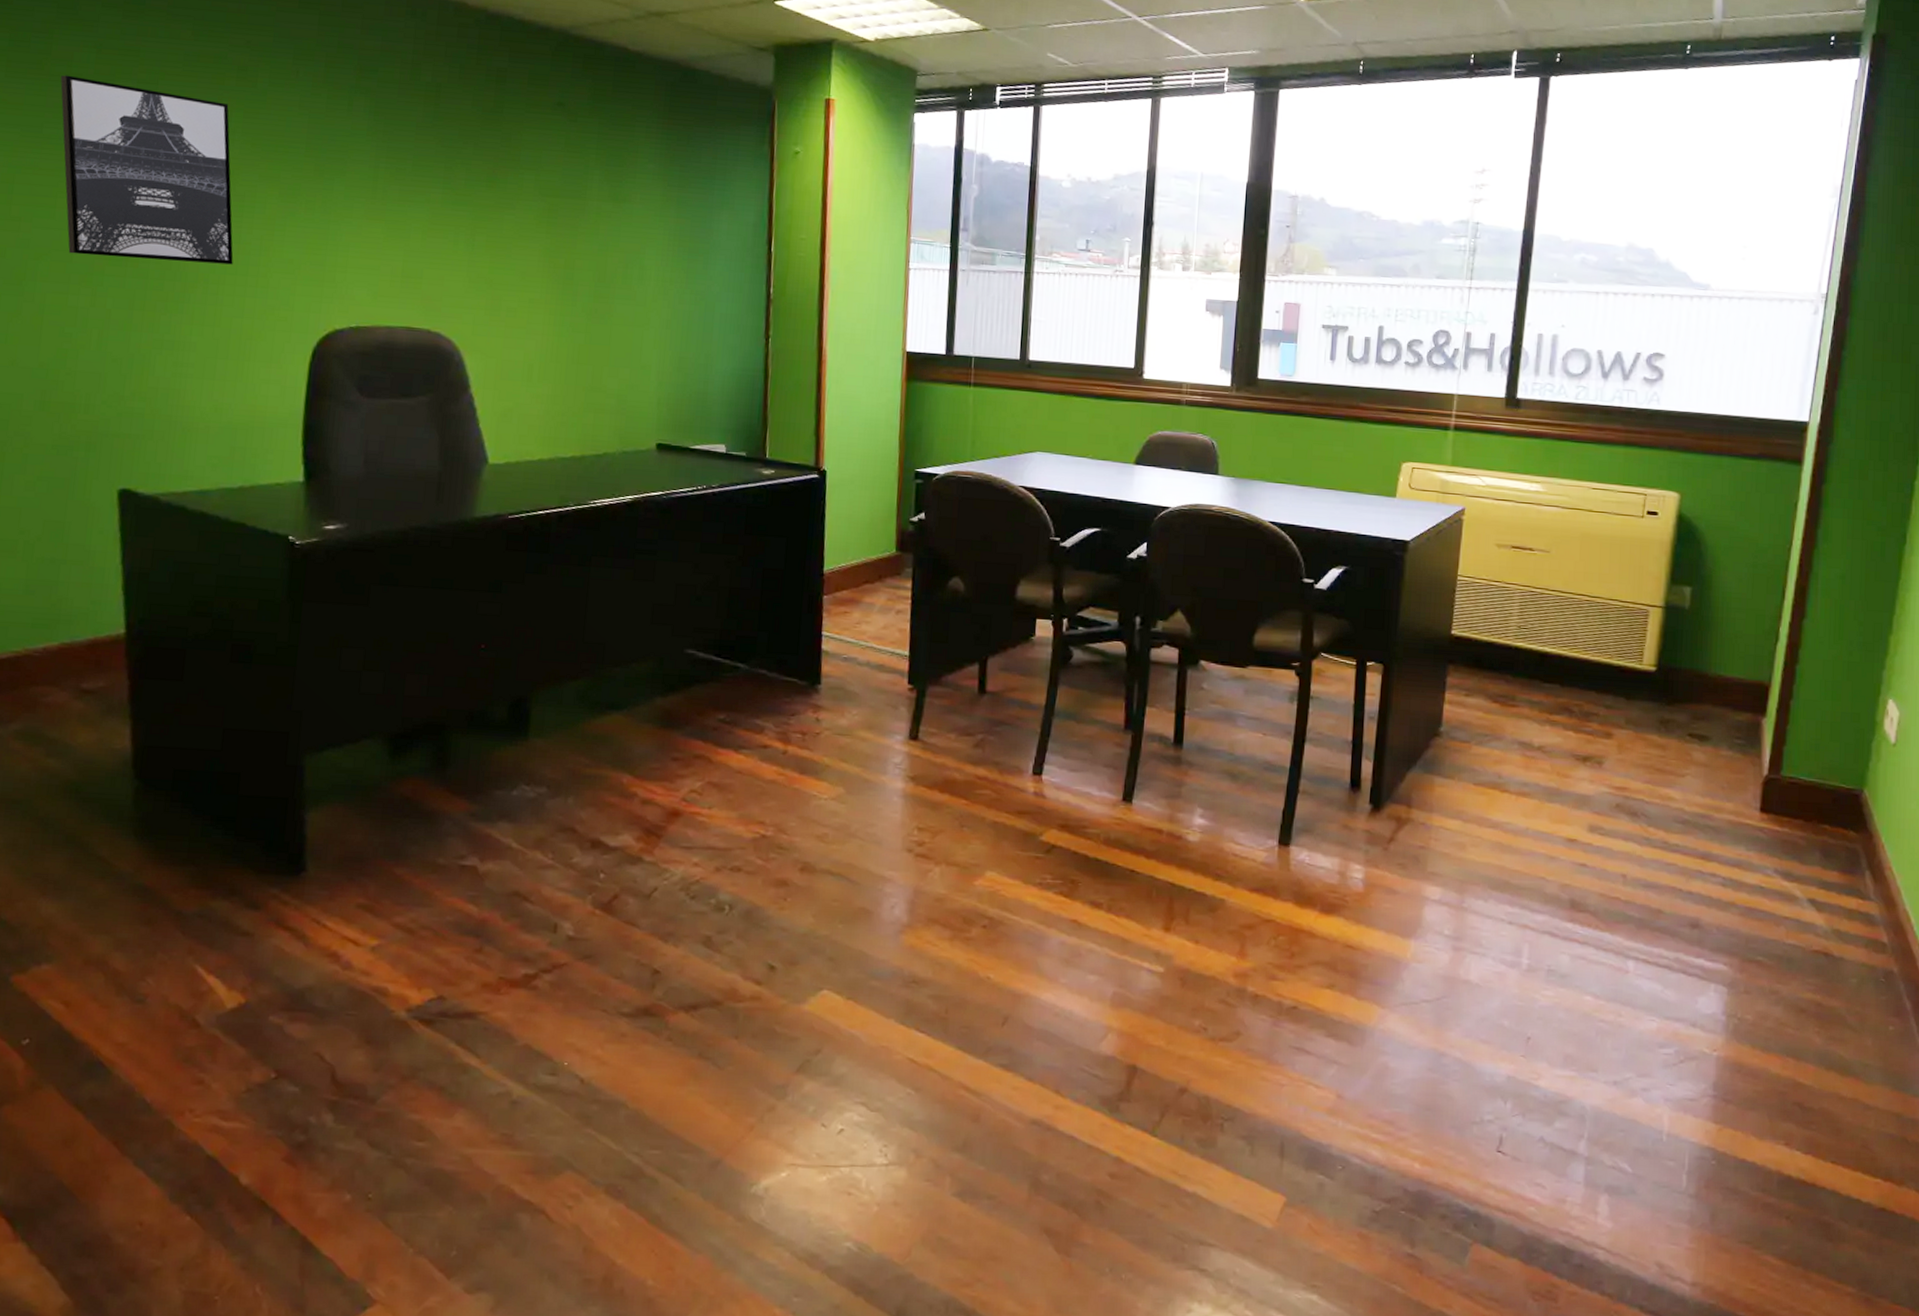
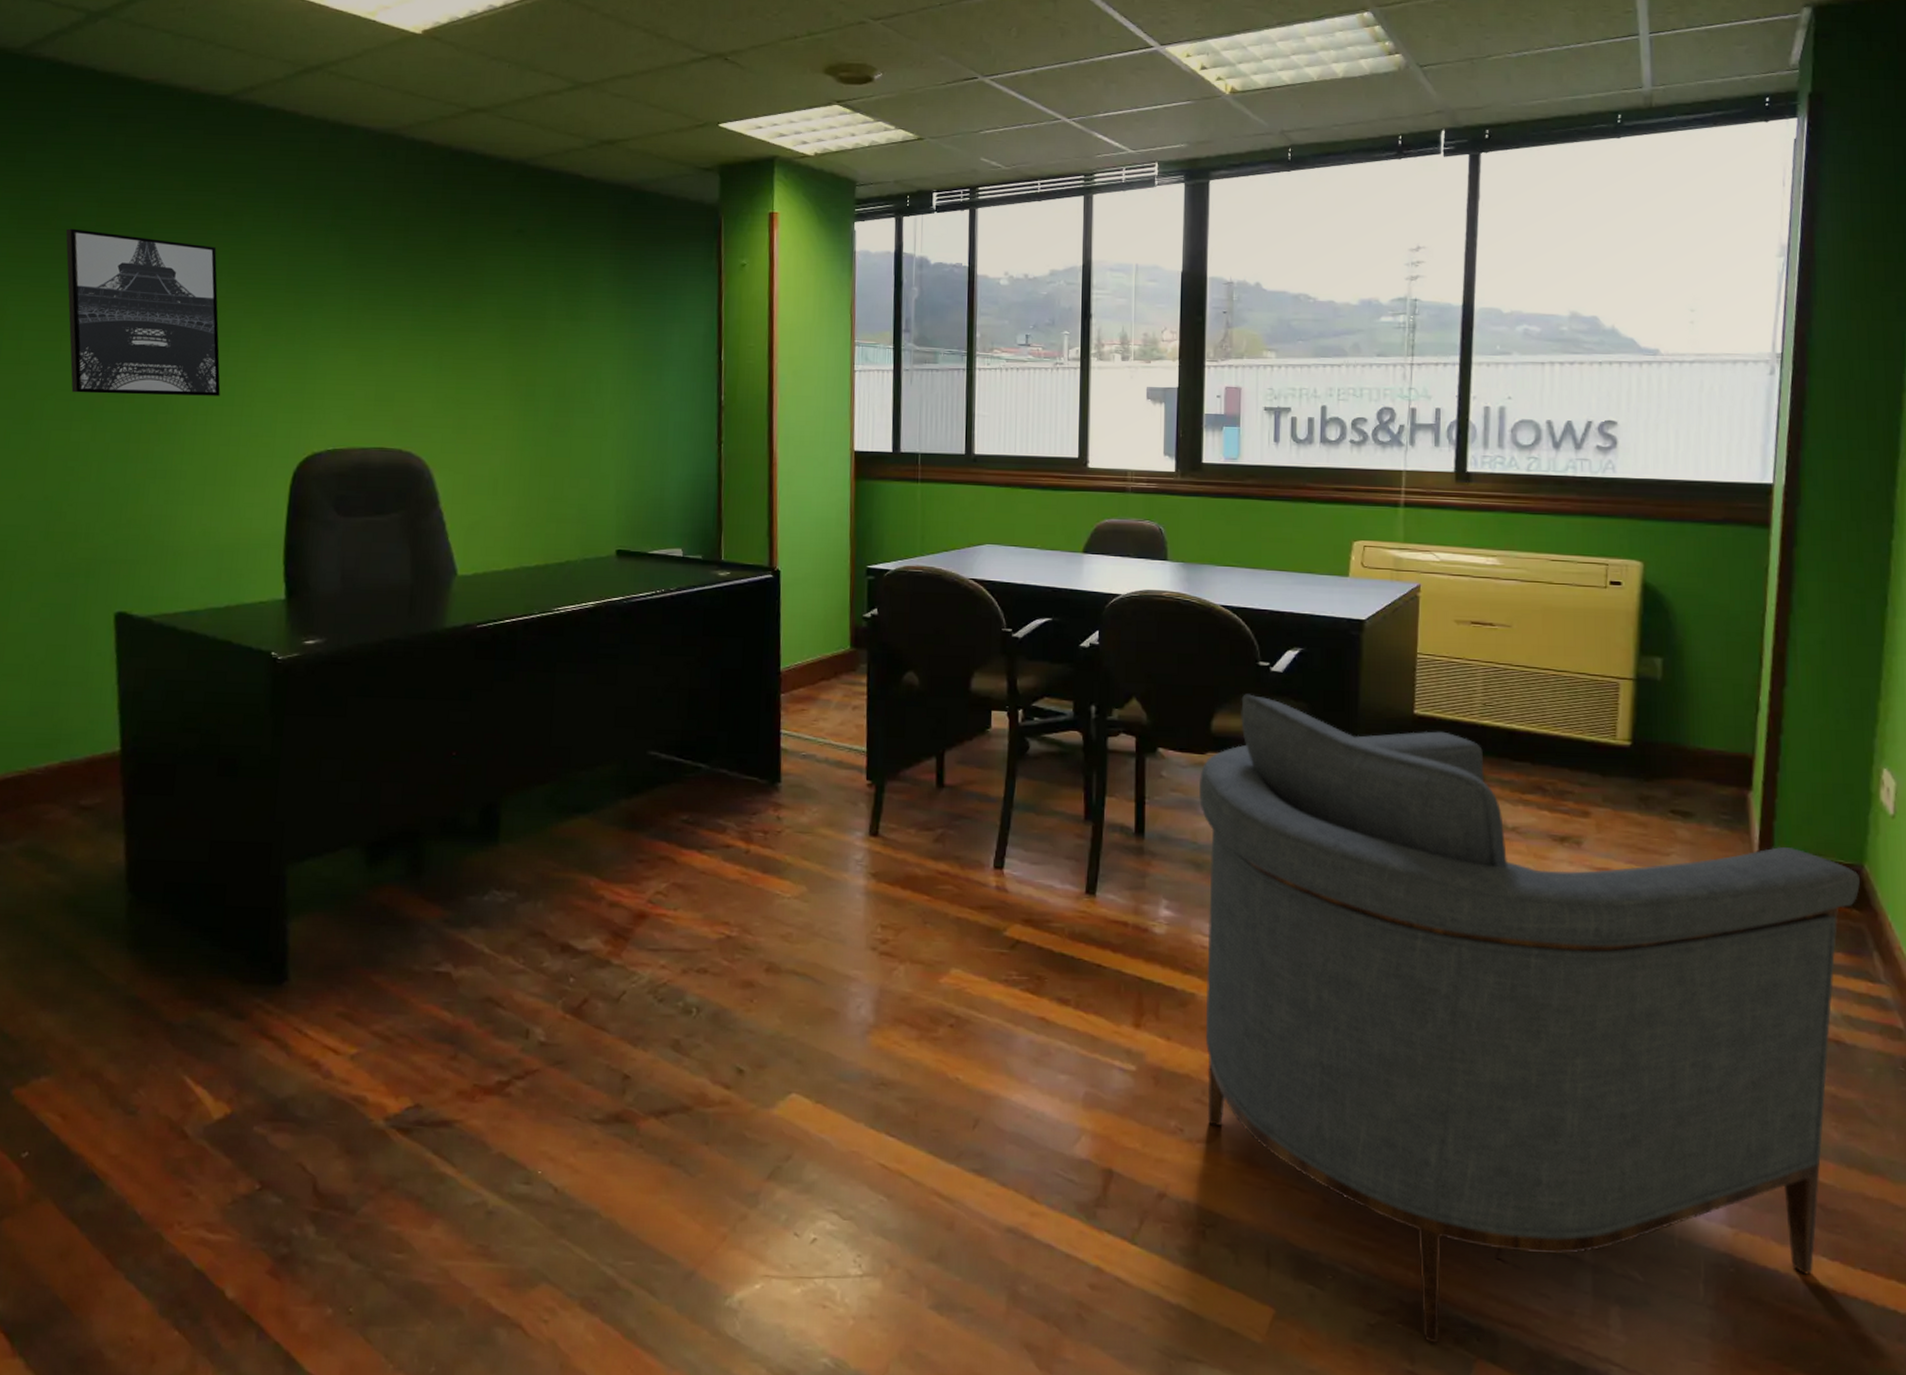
armchair: none [1230,610,1860,1229] -> present [1199,694,1861,1344]

